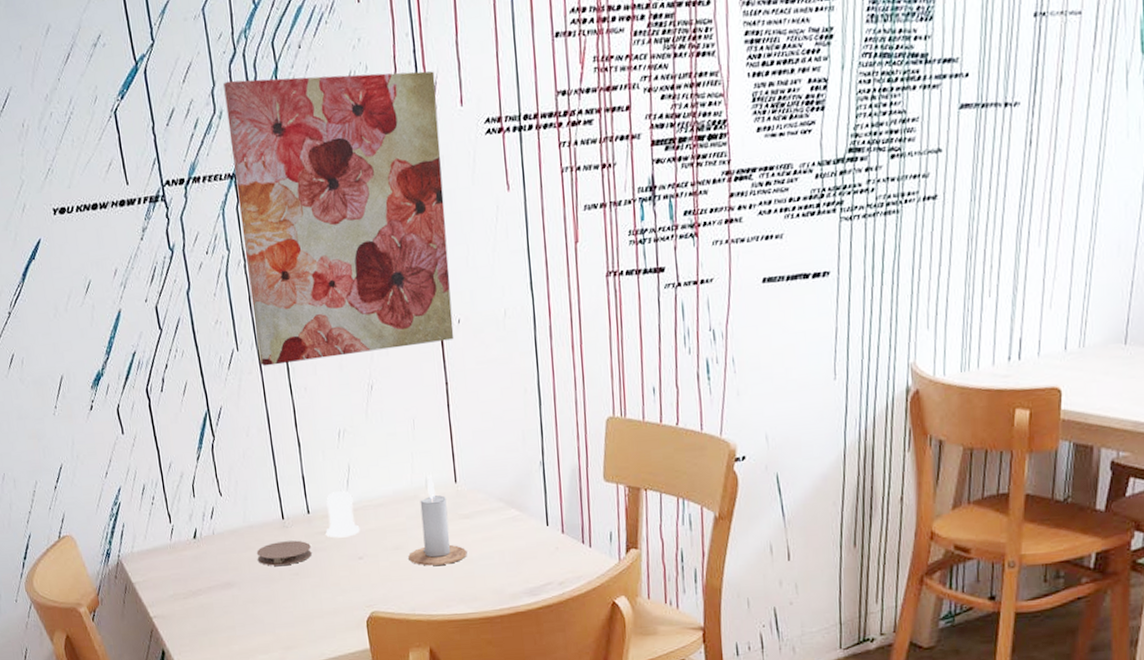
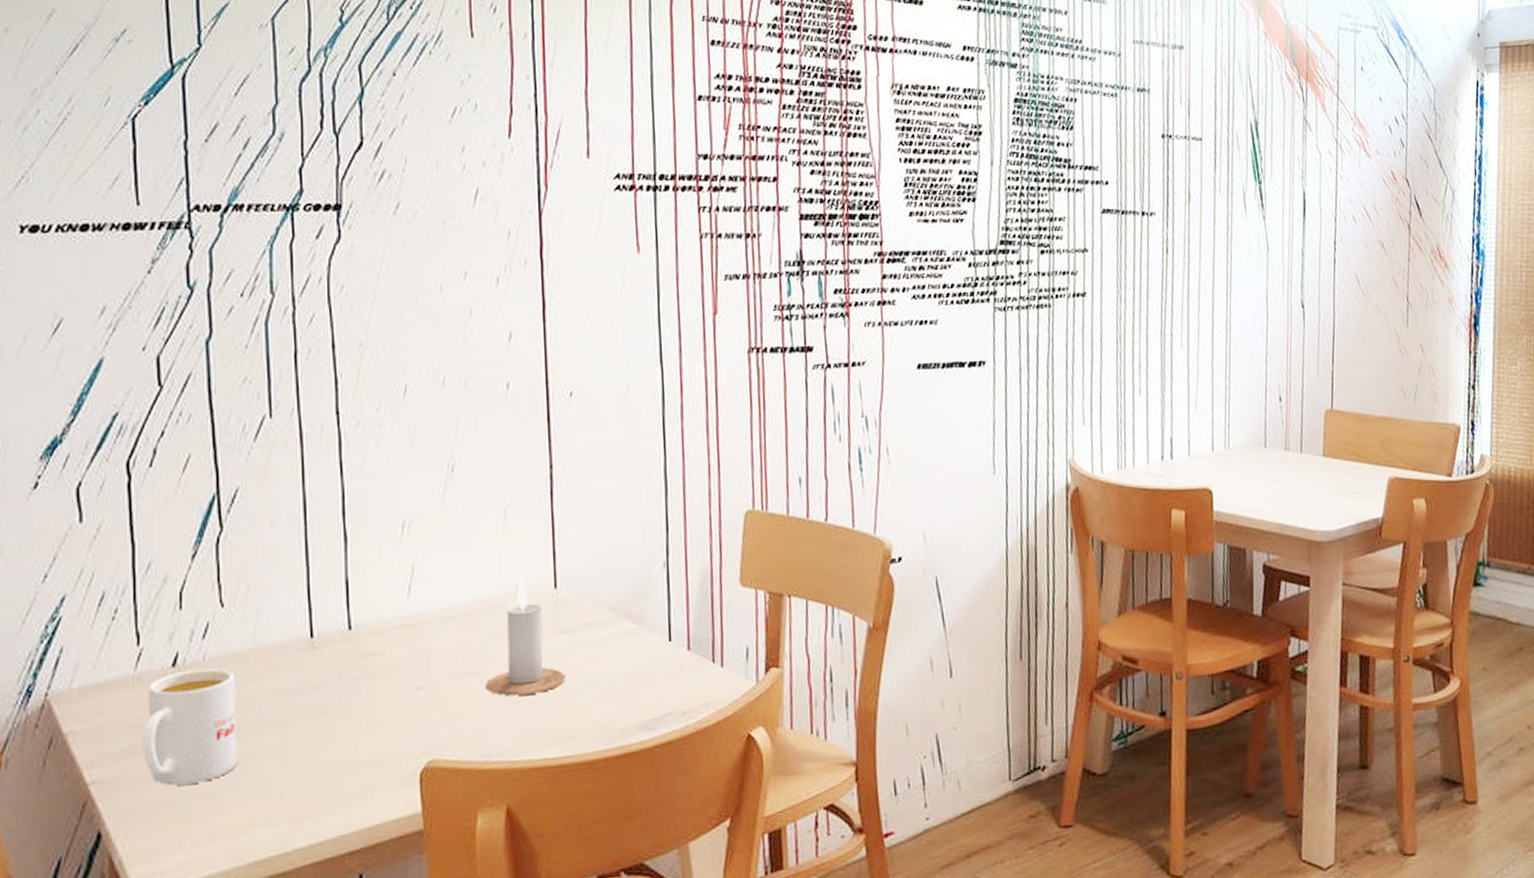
mug: none [180,540,243,621] -> present [144,667,237,786]
wall art: present [223,71,454,367] -> none [290,100,564,439]
coaster: present [256,540,312,566] -> none [266,666,349,703]
salt shaker: present [325,491,360,538] -> none [372,599,422,662]

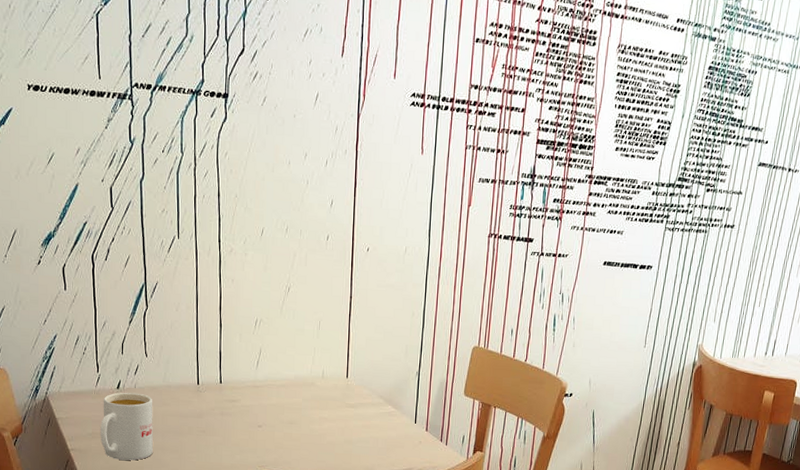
candle: present [486,578,566,696] -> none [300,368,349,442]

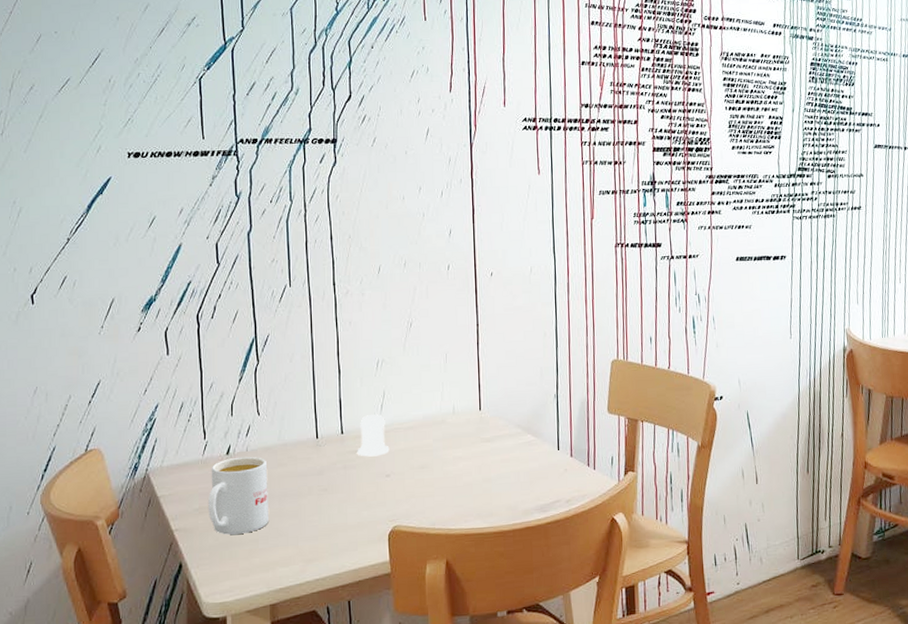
salt shaker: none [233,369,263,408] -> present [357,414,390,457]

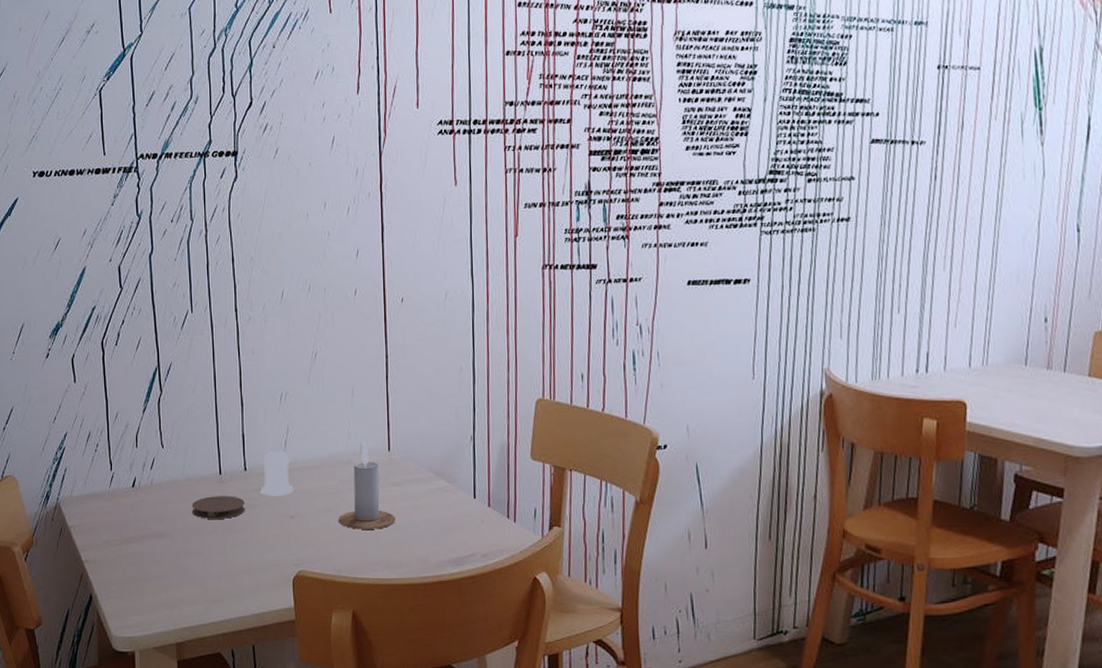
mug: present [208,456,269,535] -> none [116,490,174,569]
coaster: none [288,458,342,482] -> present [191,496,245,519]
candle: none [433,402,487,484] -> present [338,441,396,529]

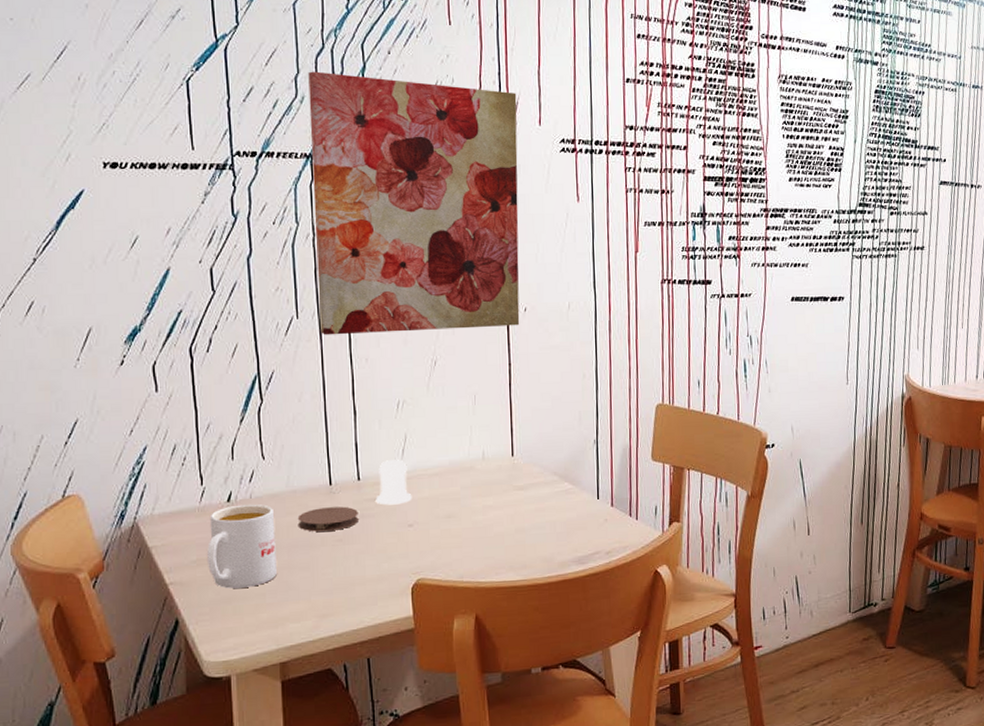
mug: none [116,490,174,569] -> present [207,504,277,589]
wall art: none [202,71,397,329] -> present [308,71,520,335]
candle: present [338,441,396,529] -> none [460,448,520,534]

